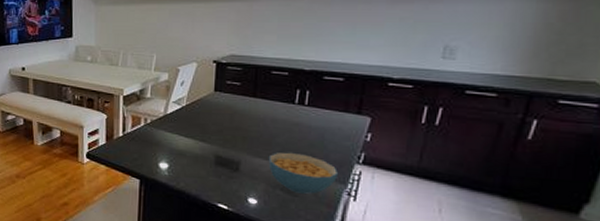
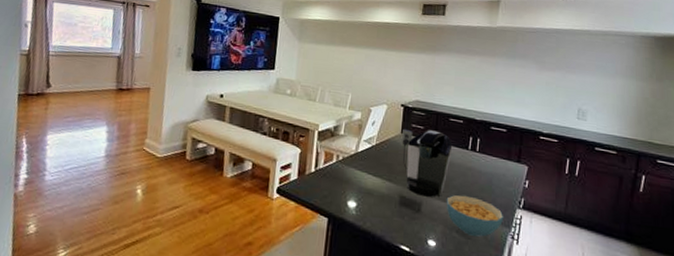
coffee maker: none [214,86,276,156] -> present [400,128,453,197]

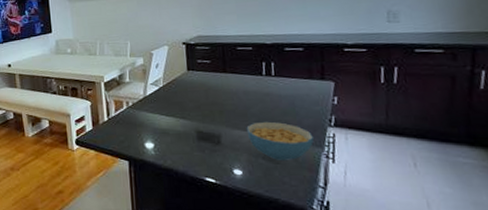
coffee maker: present [400,128,453,197] -> none [188,62,245,128]

